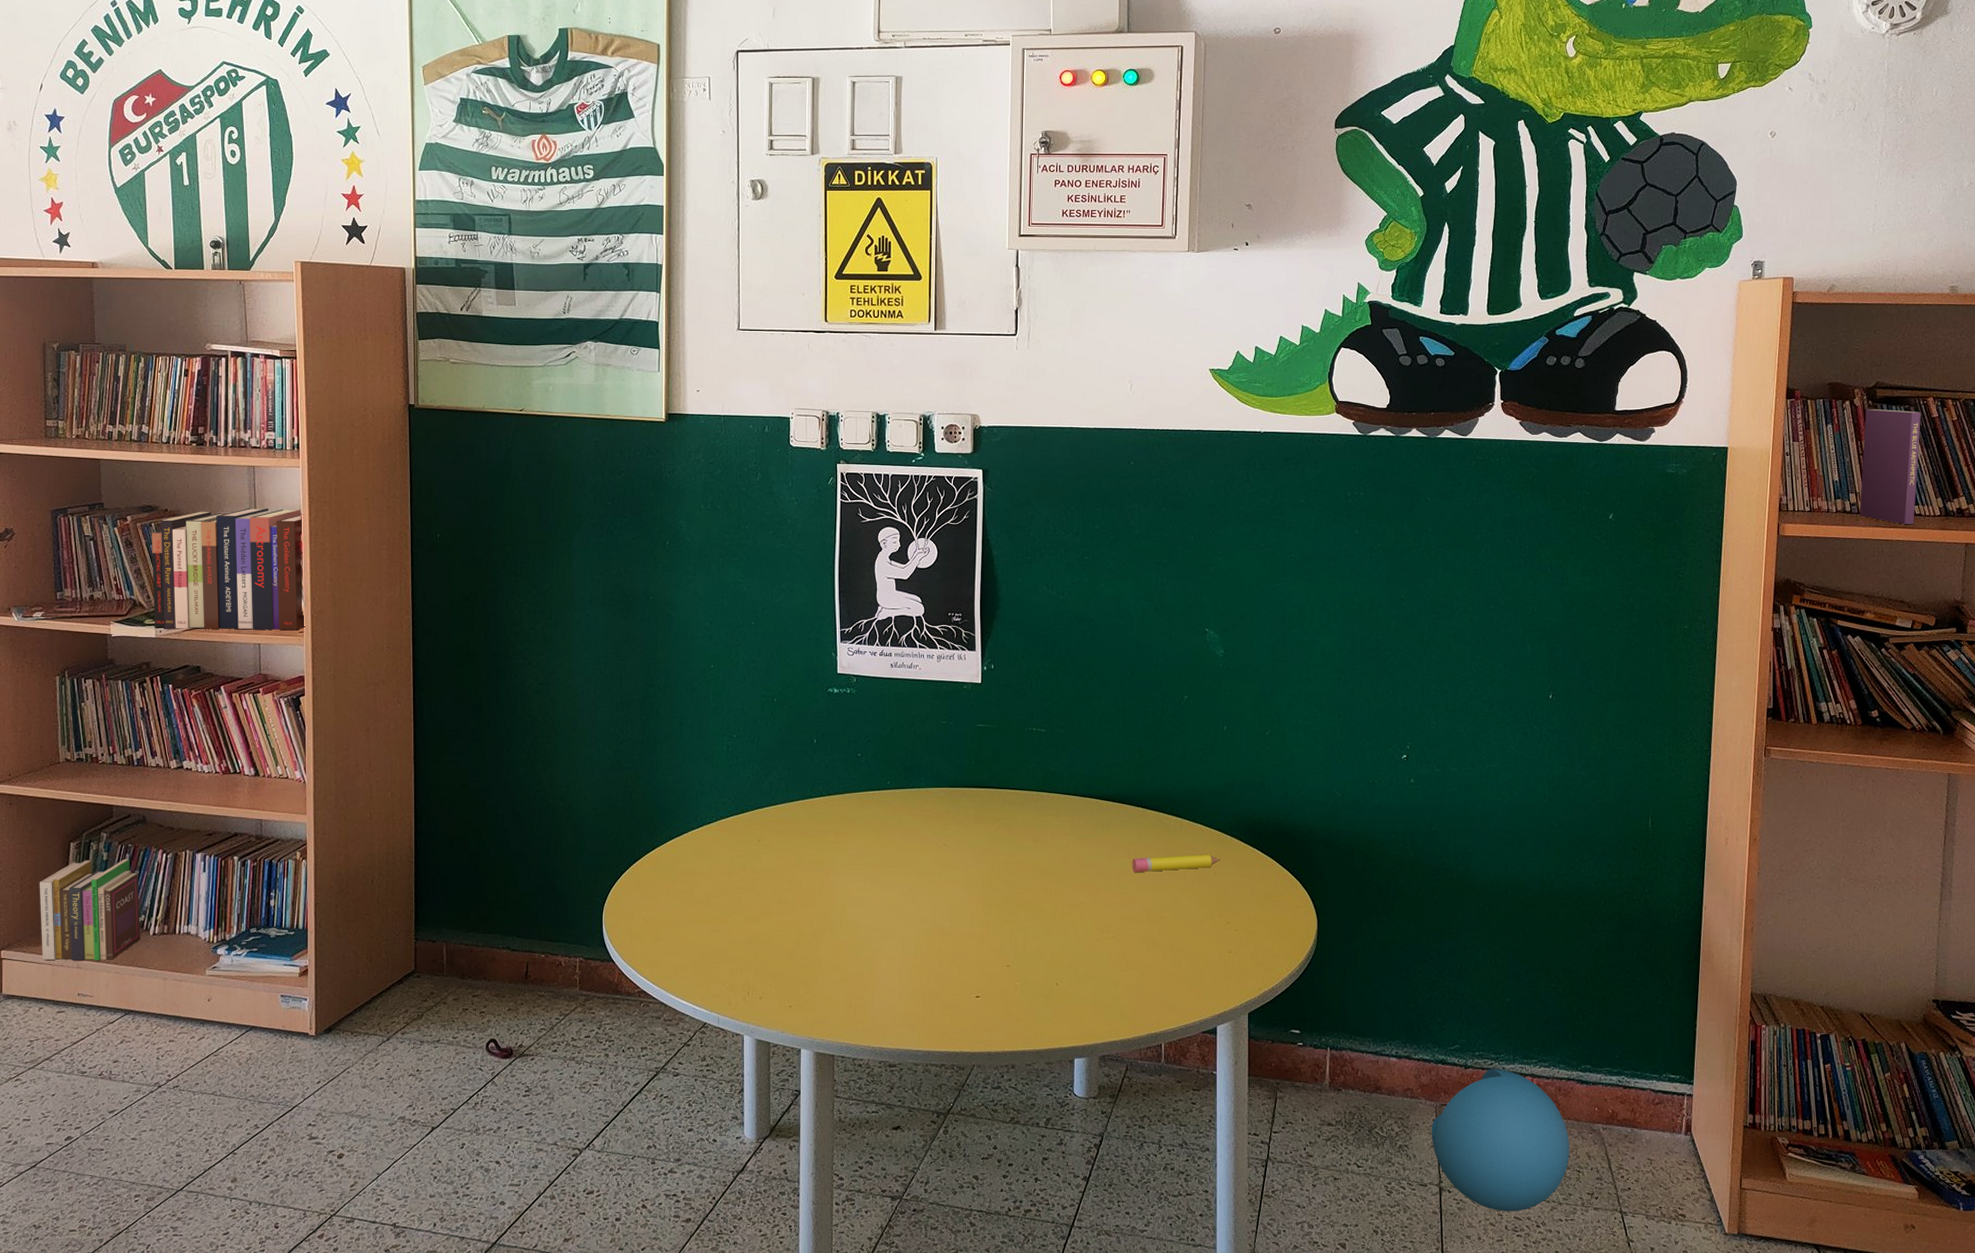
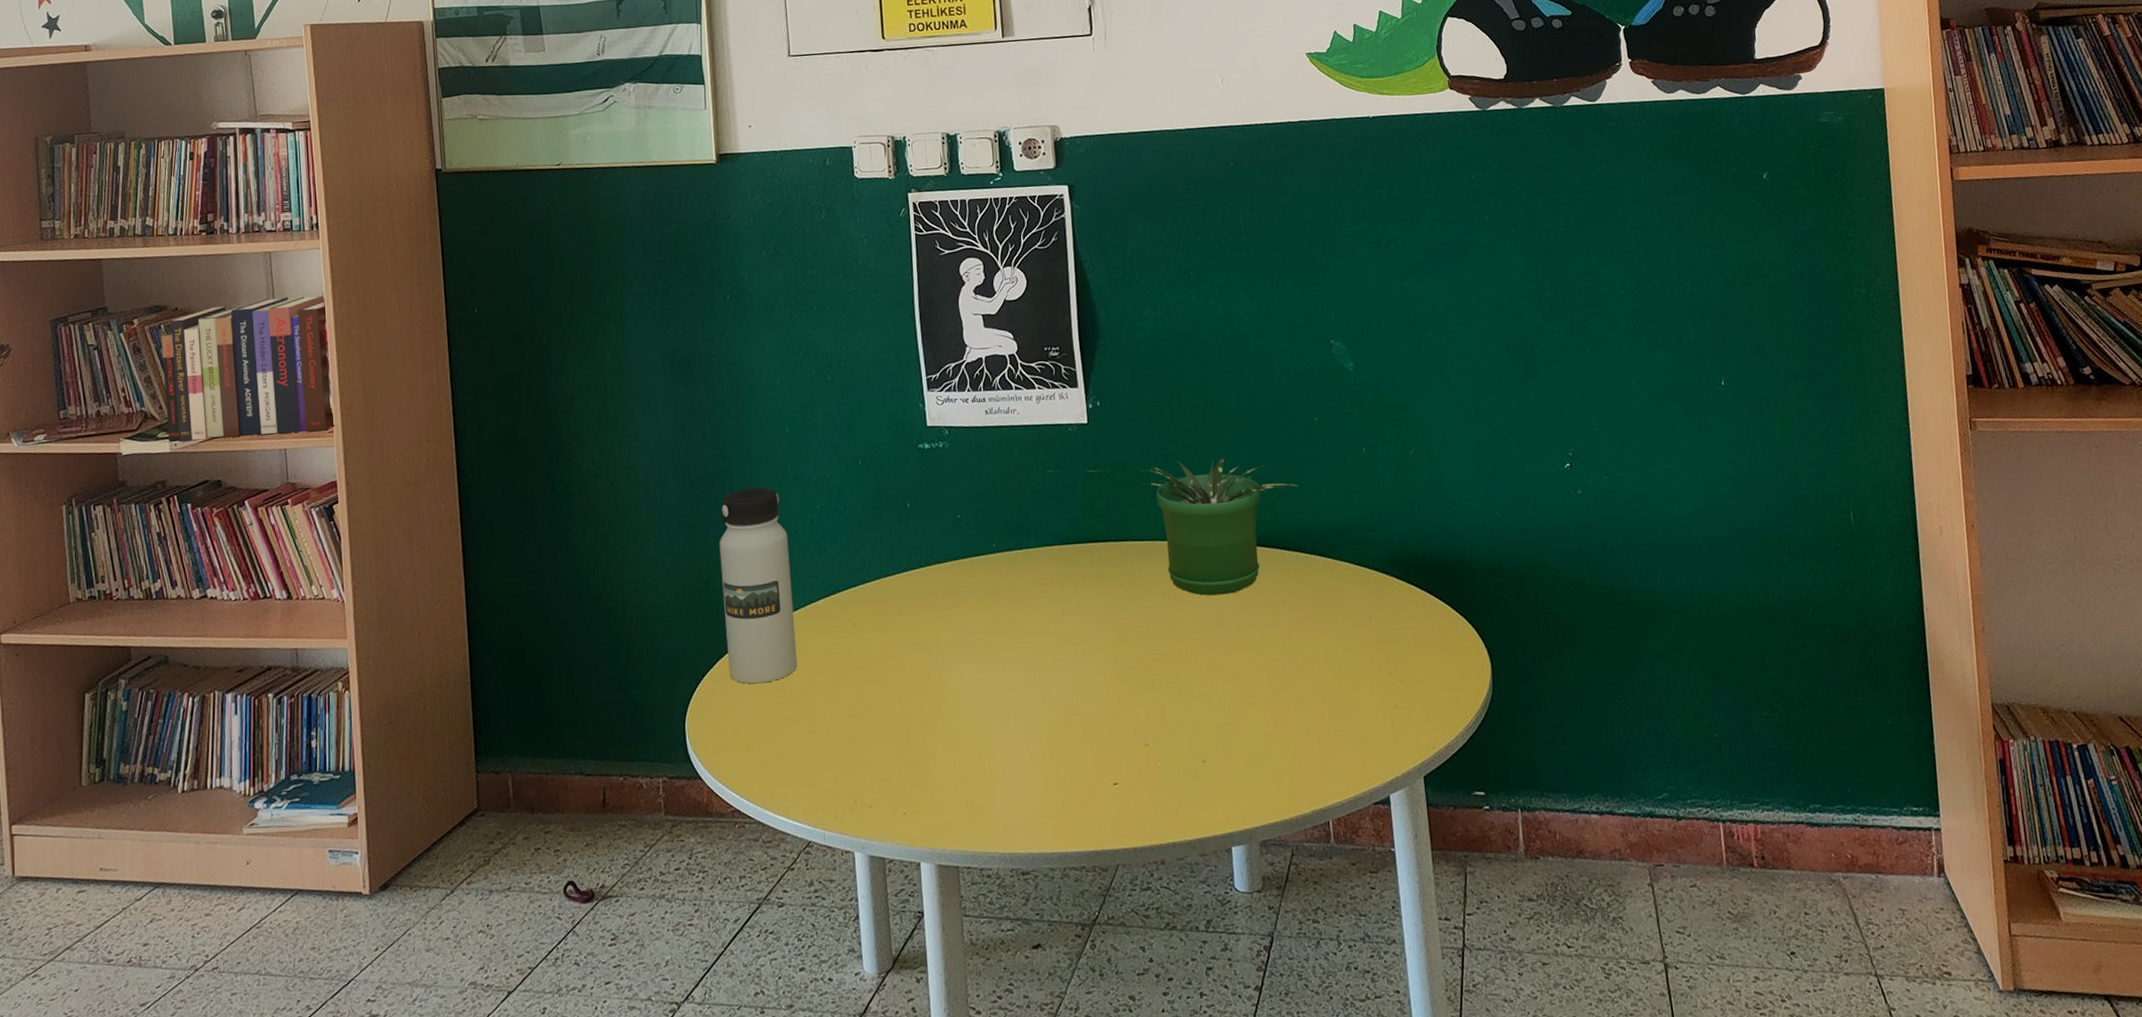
books: present [39,858,140,961] -> none [51,706,168,832]
water bottle: none [644,713,706,885] -> present [719,487,798,684]
planter: none [1024,723,1162,843] -> present [1140,456,1296,596]
pencil: present [1132,854,1221,872] -> none [1275,596,1374,624]
ball: present [1431,1068,1570,1212] -> none [1646,817,1809,987]
book: present [1859,408,1921,524] -> none [2029,31,2101,156]

